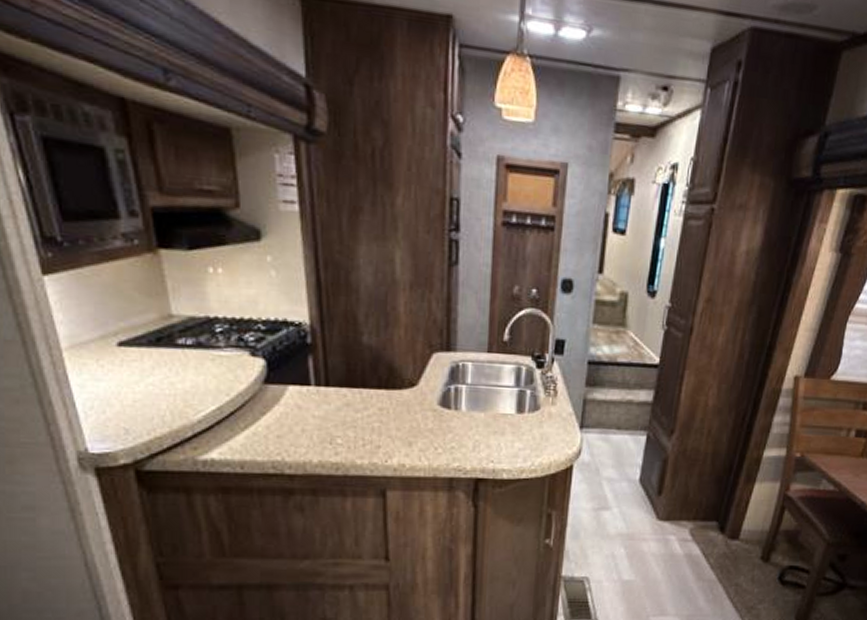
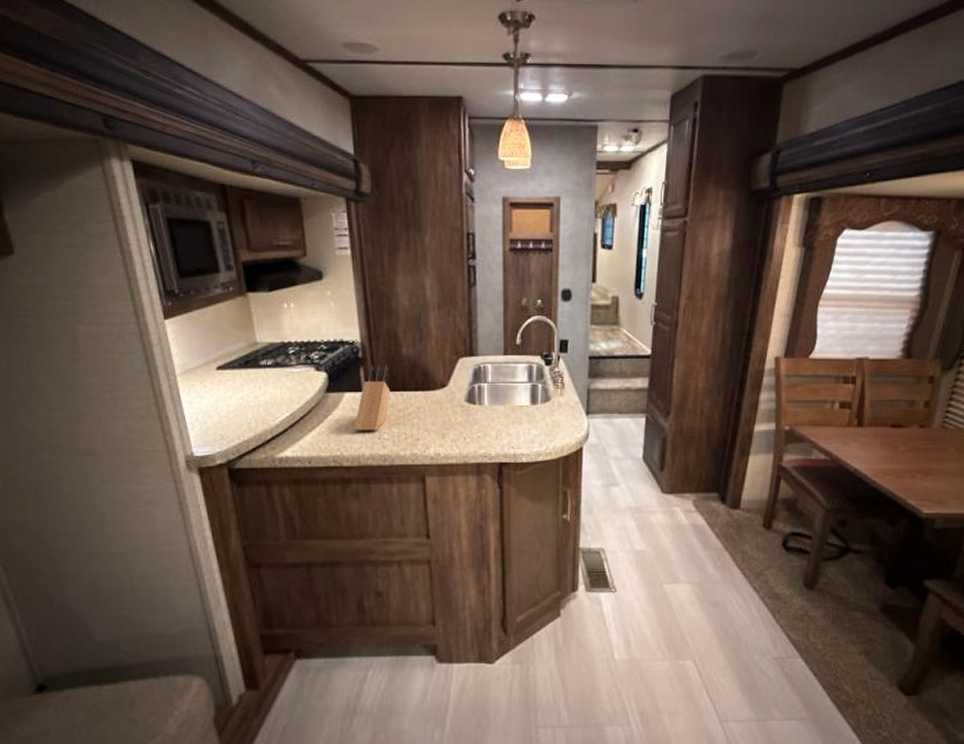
knife block: none [299,354,347,434] -> present [354,364,391,431]

